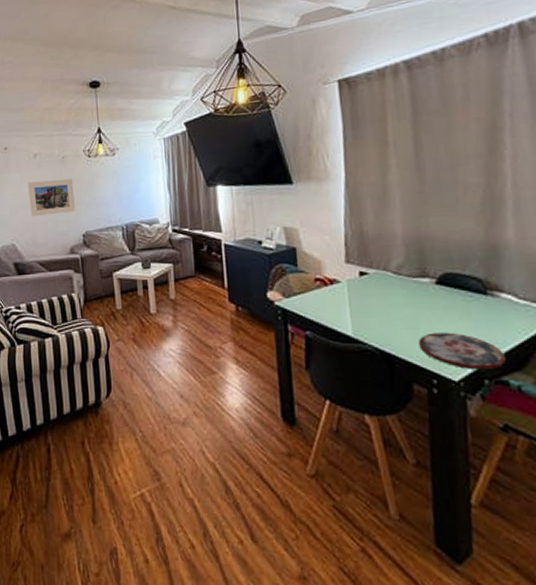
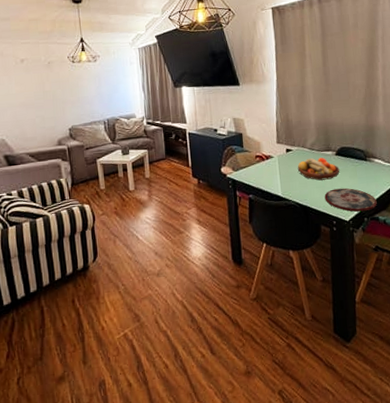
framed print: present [28,178,76,216] -> none [16,81,62,114]
fruit bowl: none [376,286,443,319] -> present [297,157,340,181]

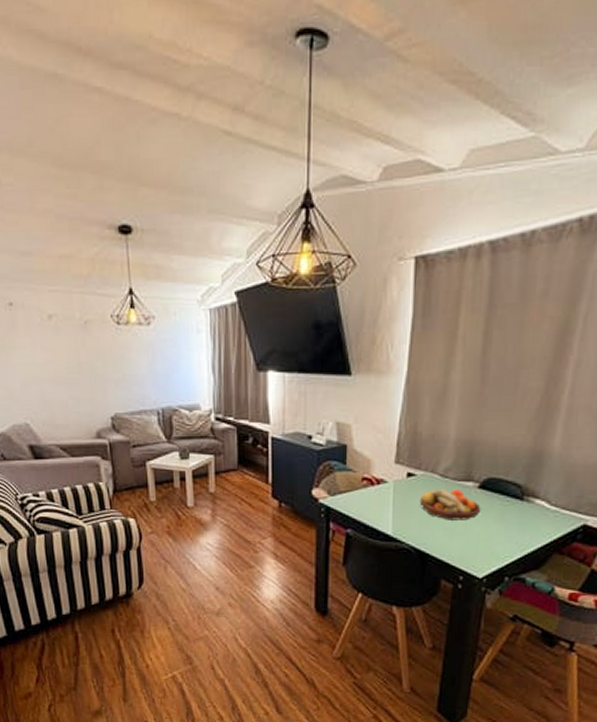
plate: present [324,188,377,212] -> none [452,534,528,569]

